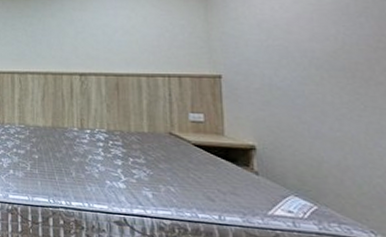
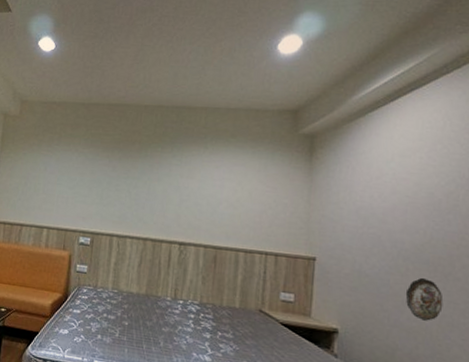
decorative plate: none [323,85,368,130] -> present [405,277,444,321]

